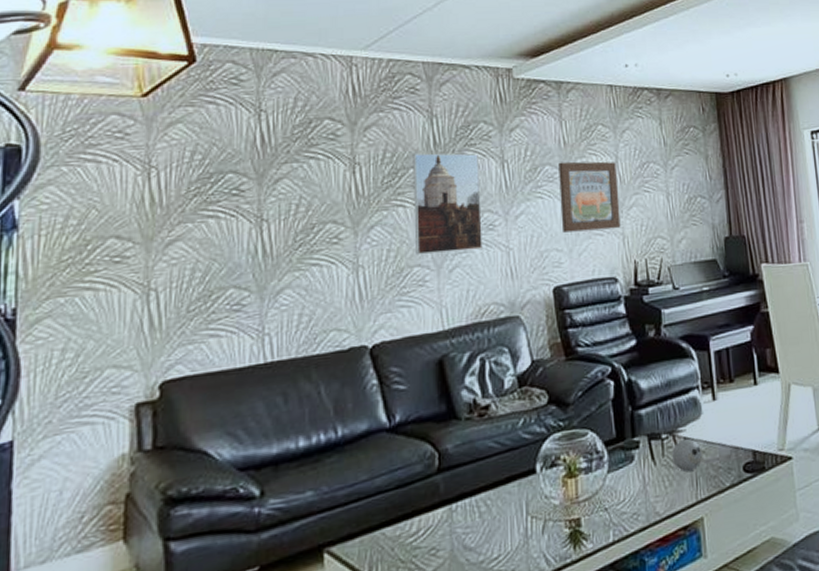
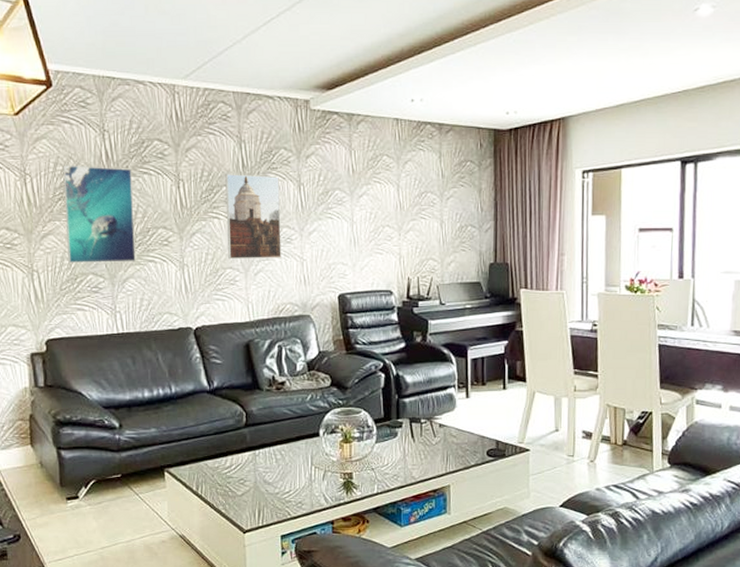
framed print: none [201,153,295,275] -> present [63,165,136,263]
wall art: present [558,161,621,233] -> none [347,187,398,249]
decorative ball: present [672,438,703,472] -> none [429,424,454,449]

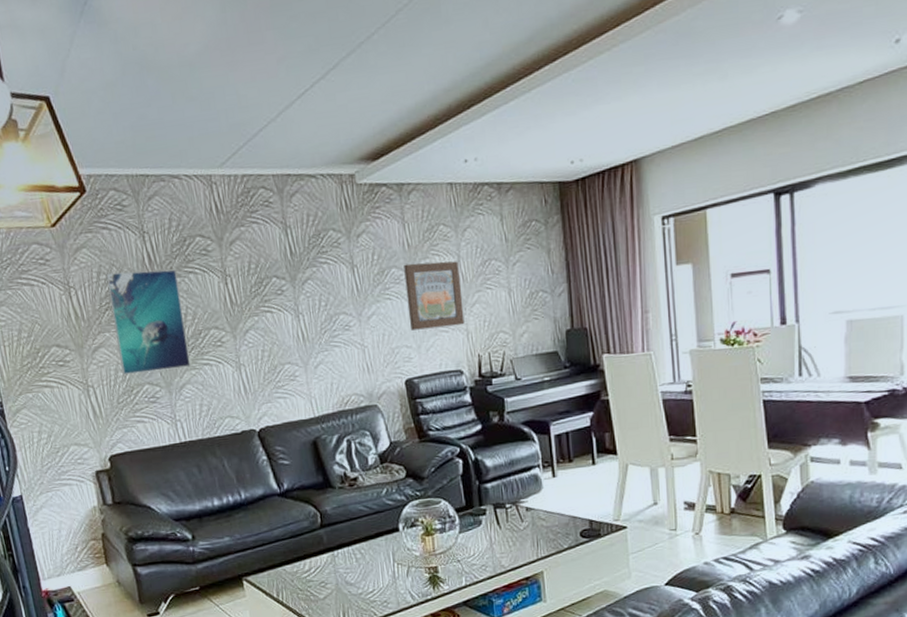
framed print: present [225,174,281,260] -> none [273,260,341,355]
wall art: none [347,187,398,249] -> present [404,261,465,331]

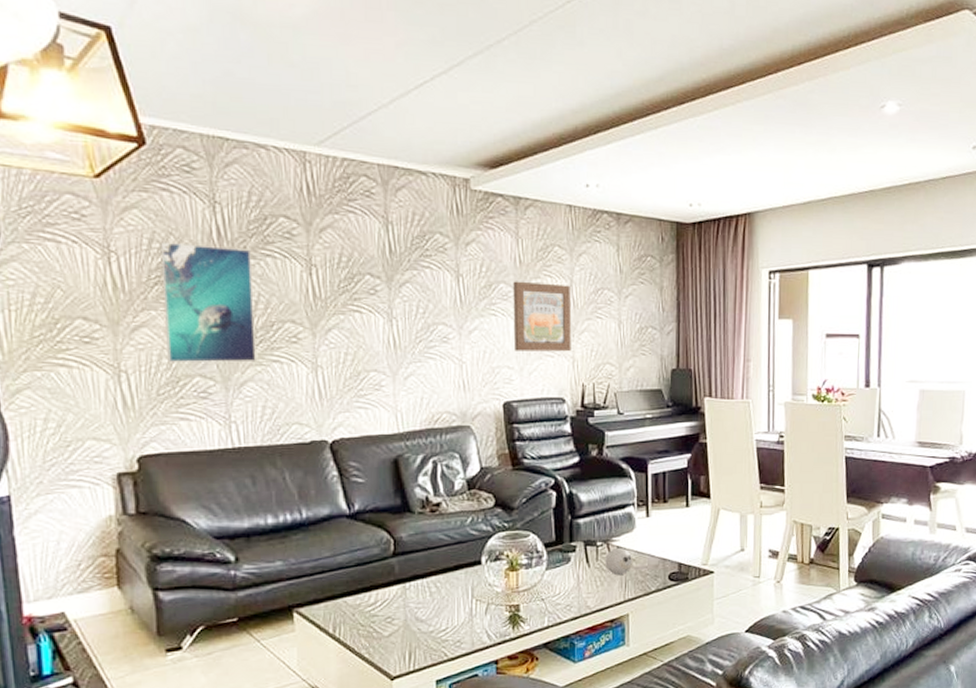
decorative ball: none [515,508,543,535] -> present [605,547,633,575]

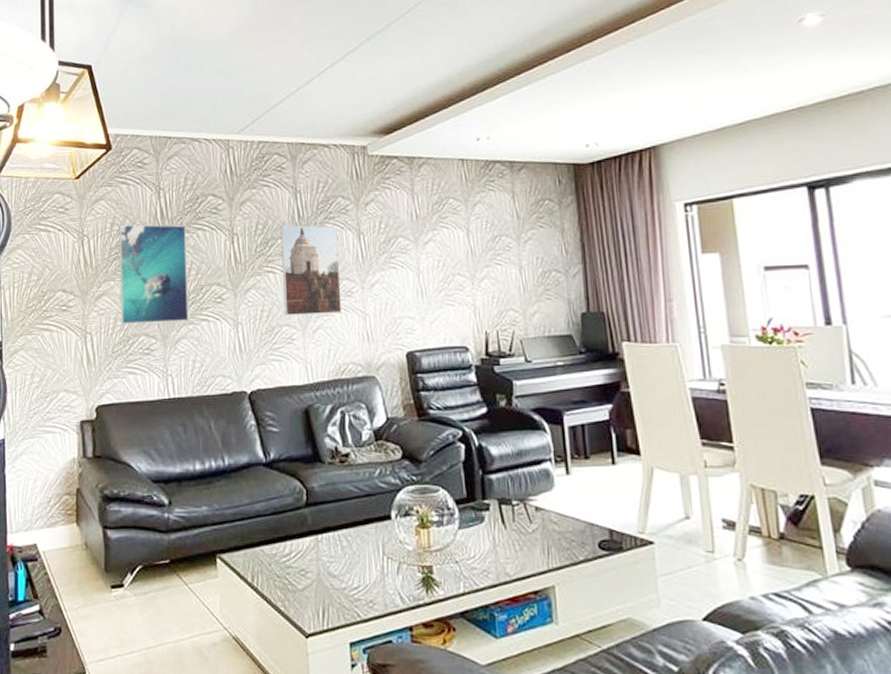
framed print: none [368,260,436,361] -> present [280,225,342,316]
wall art: present [513,281,572,352] -> none [411,234,472,301]
decorative ball: present [605,547,633,575] -> none [523,507,555,539]

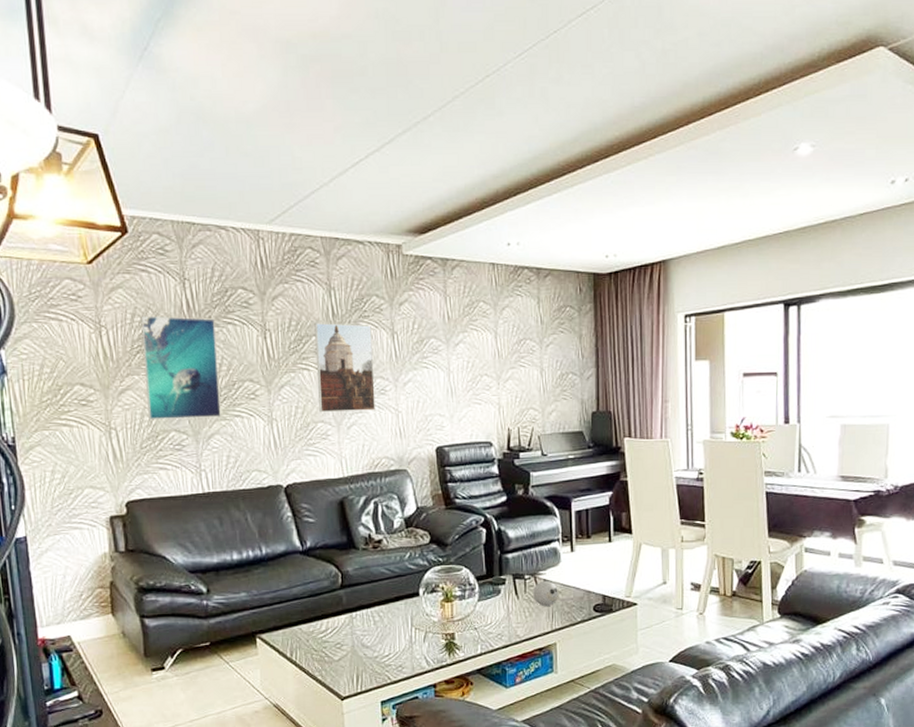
decorative ball: none [523,507,555,539] -> present [533,580,559,606]

